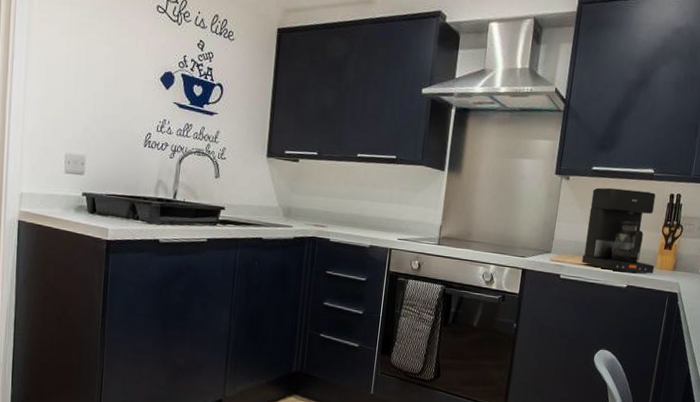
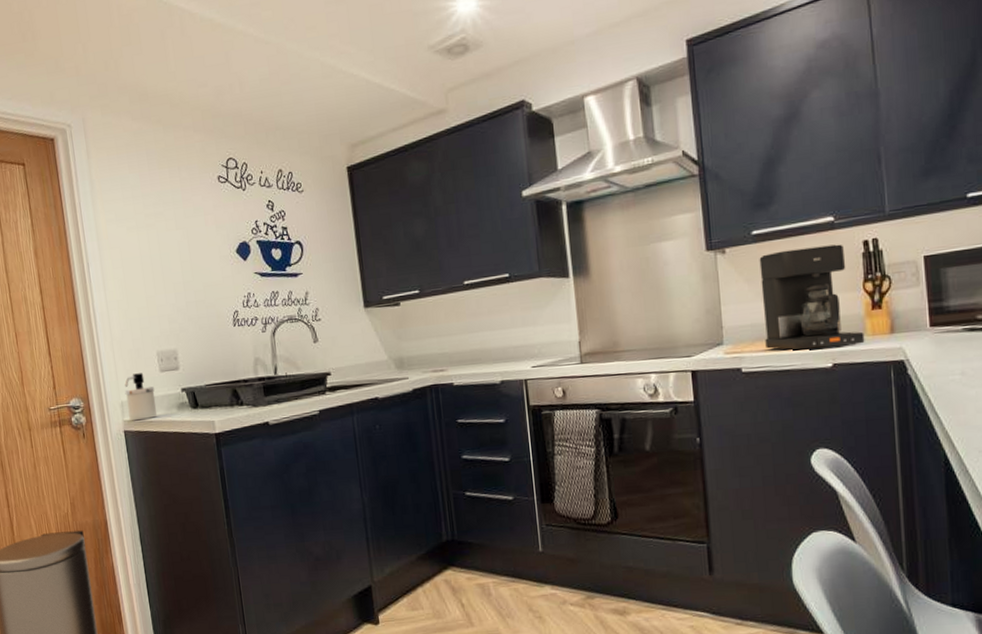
soap dispenser: none [26,169,56,214] -> present [124,373,158,421]

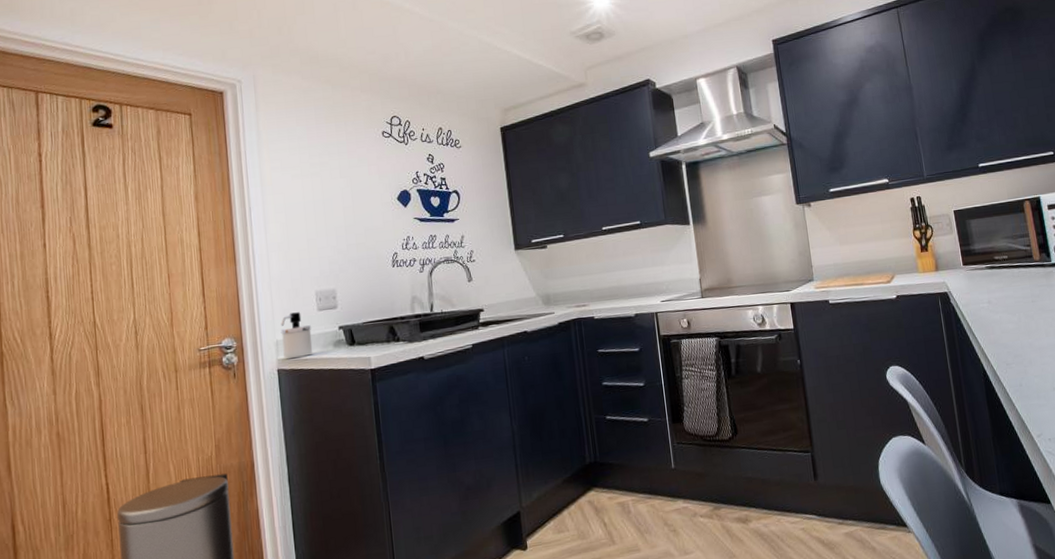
coffee maker: present [759,244,865,351] -> none [836,200,918,286]

